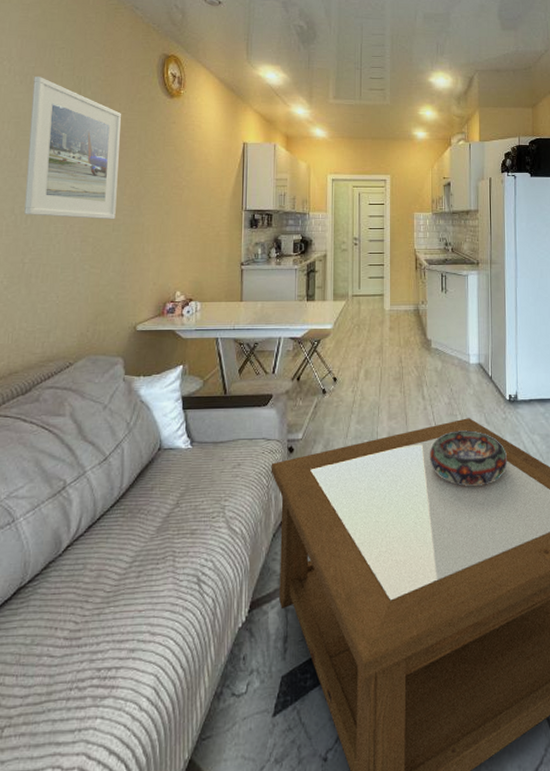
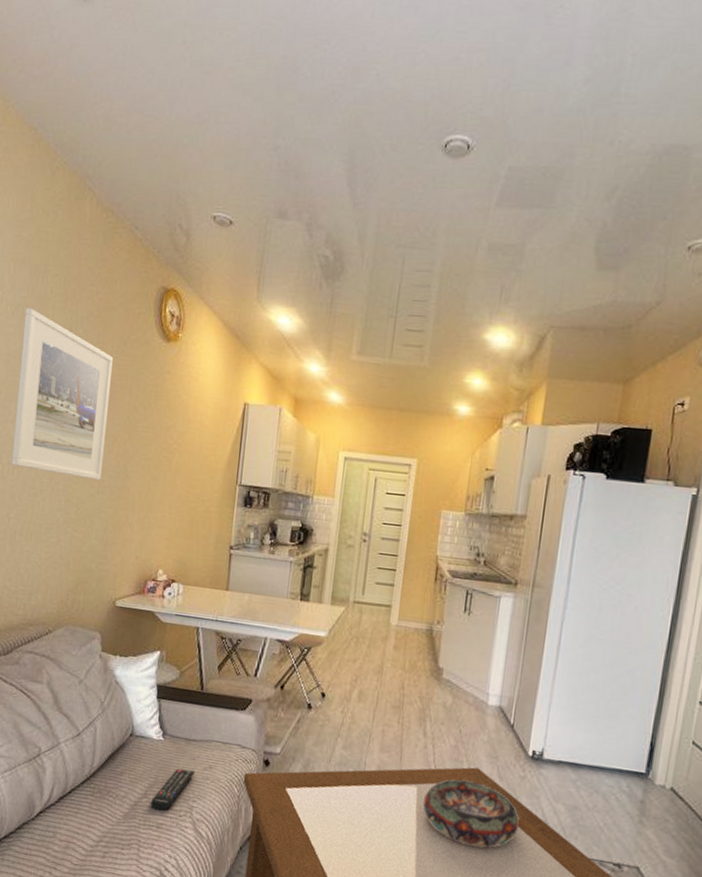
remote control: none [182,471,224,517] -> present [150,768,195,811]

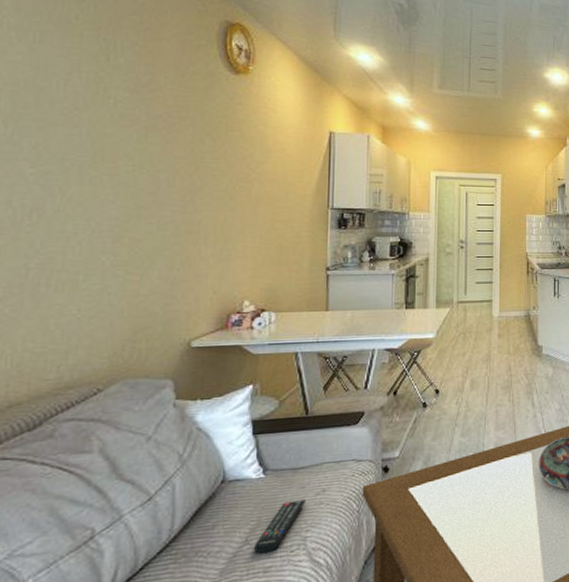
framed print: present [11,308,114,481] -> none [27,34,169,217]

